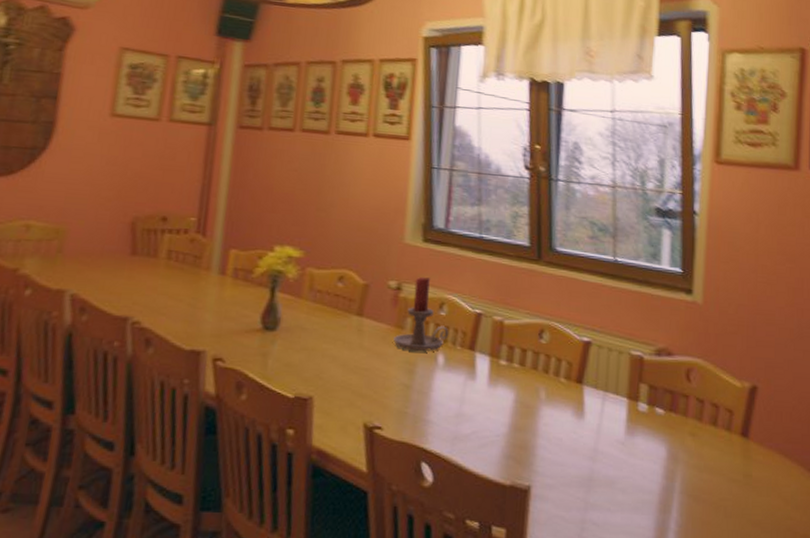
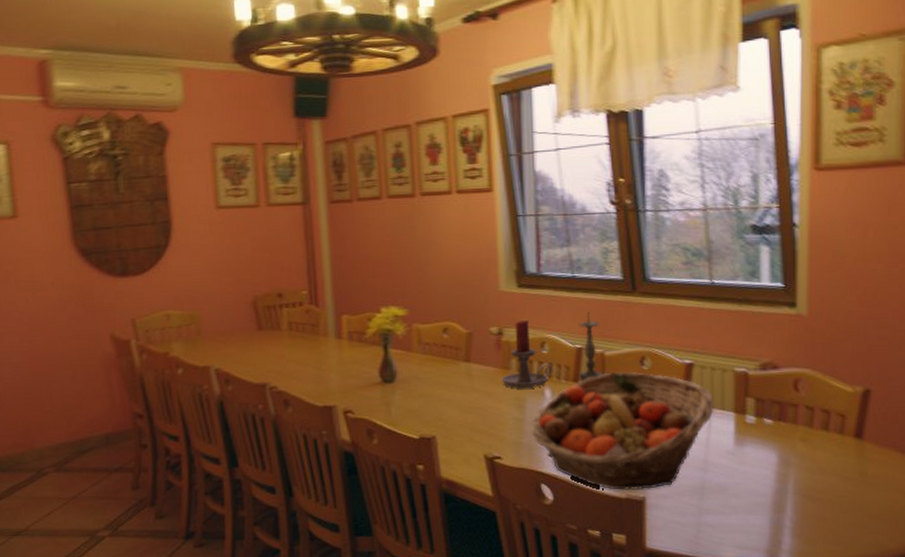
fruit basket: none [419,342,608,477] -> present [532,371,714,490]
candle holder: none [475,276,503,350] -> present [578,312,604,382]

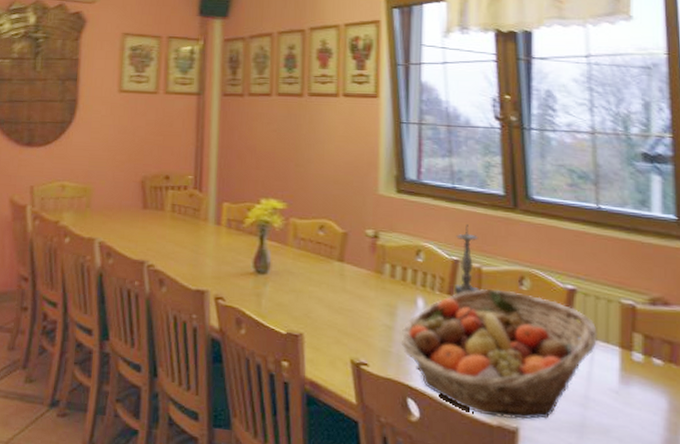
candle holder: present [501,320,553,389] -> none [374,226,427,296]

